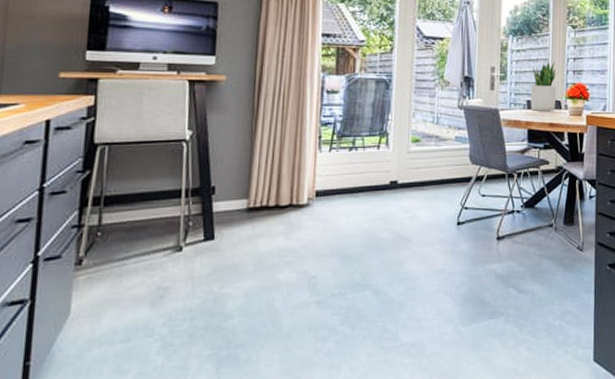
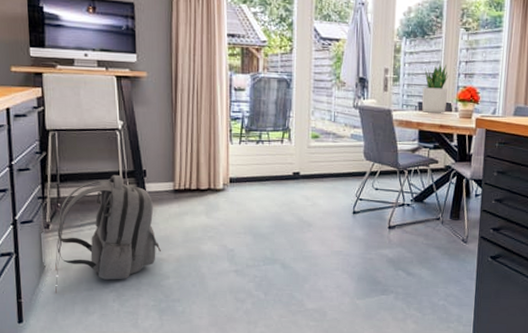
backpack: none [79,193,225,350] -> present [55,174,161,294]

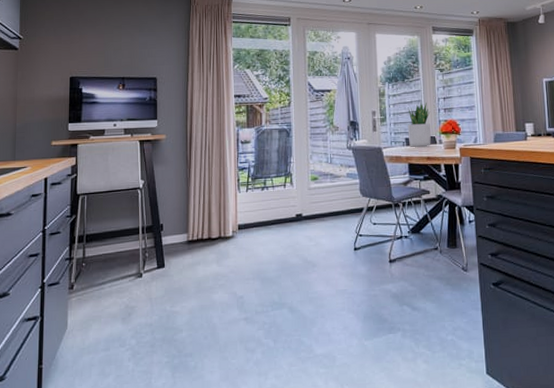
backpack: present [55,174,161,294] -> none [75,230,175,357]

